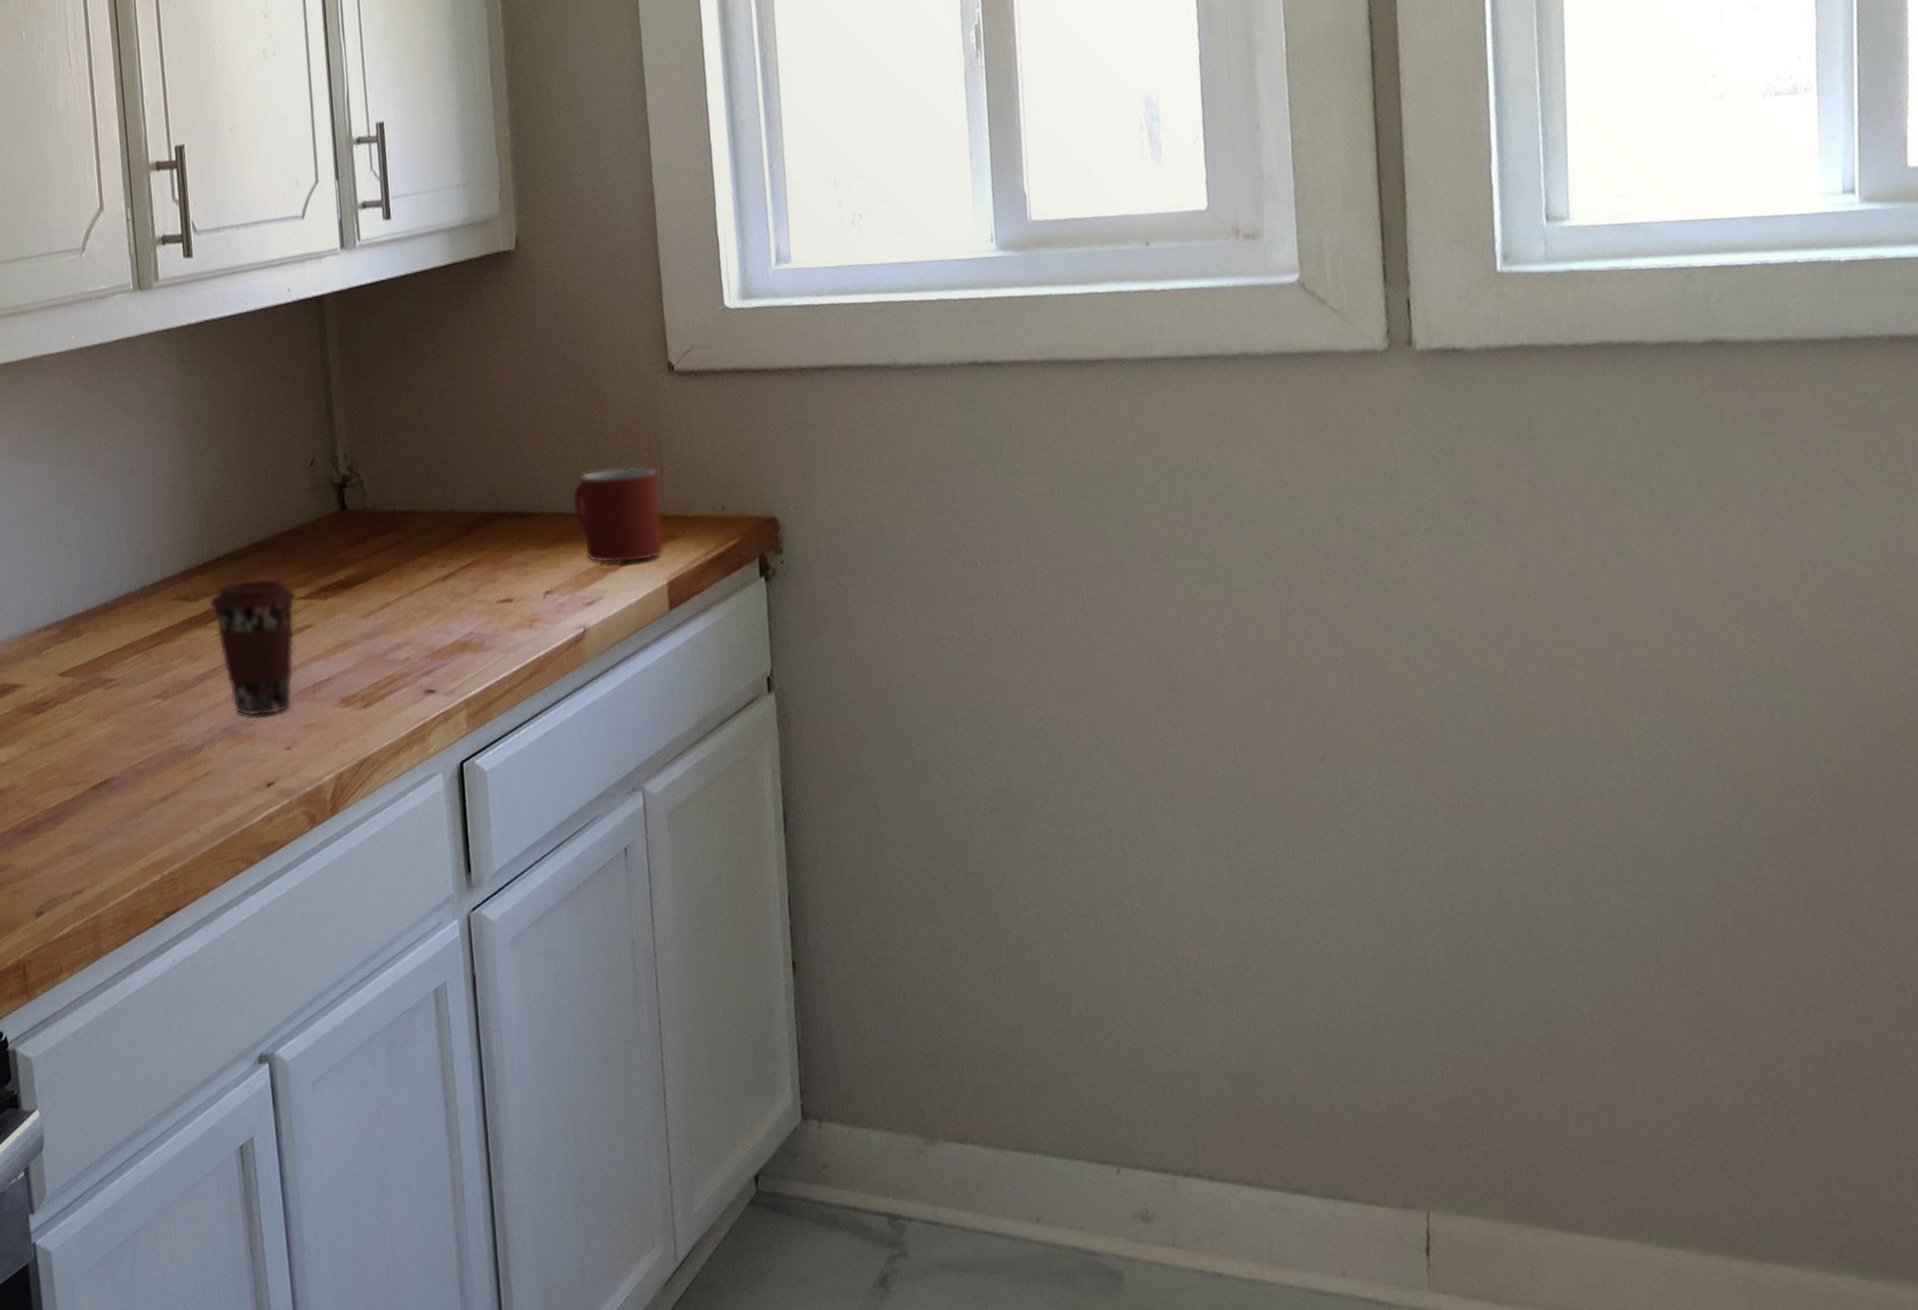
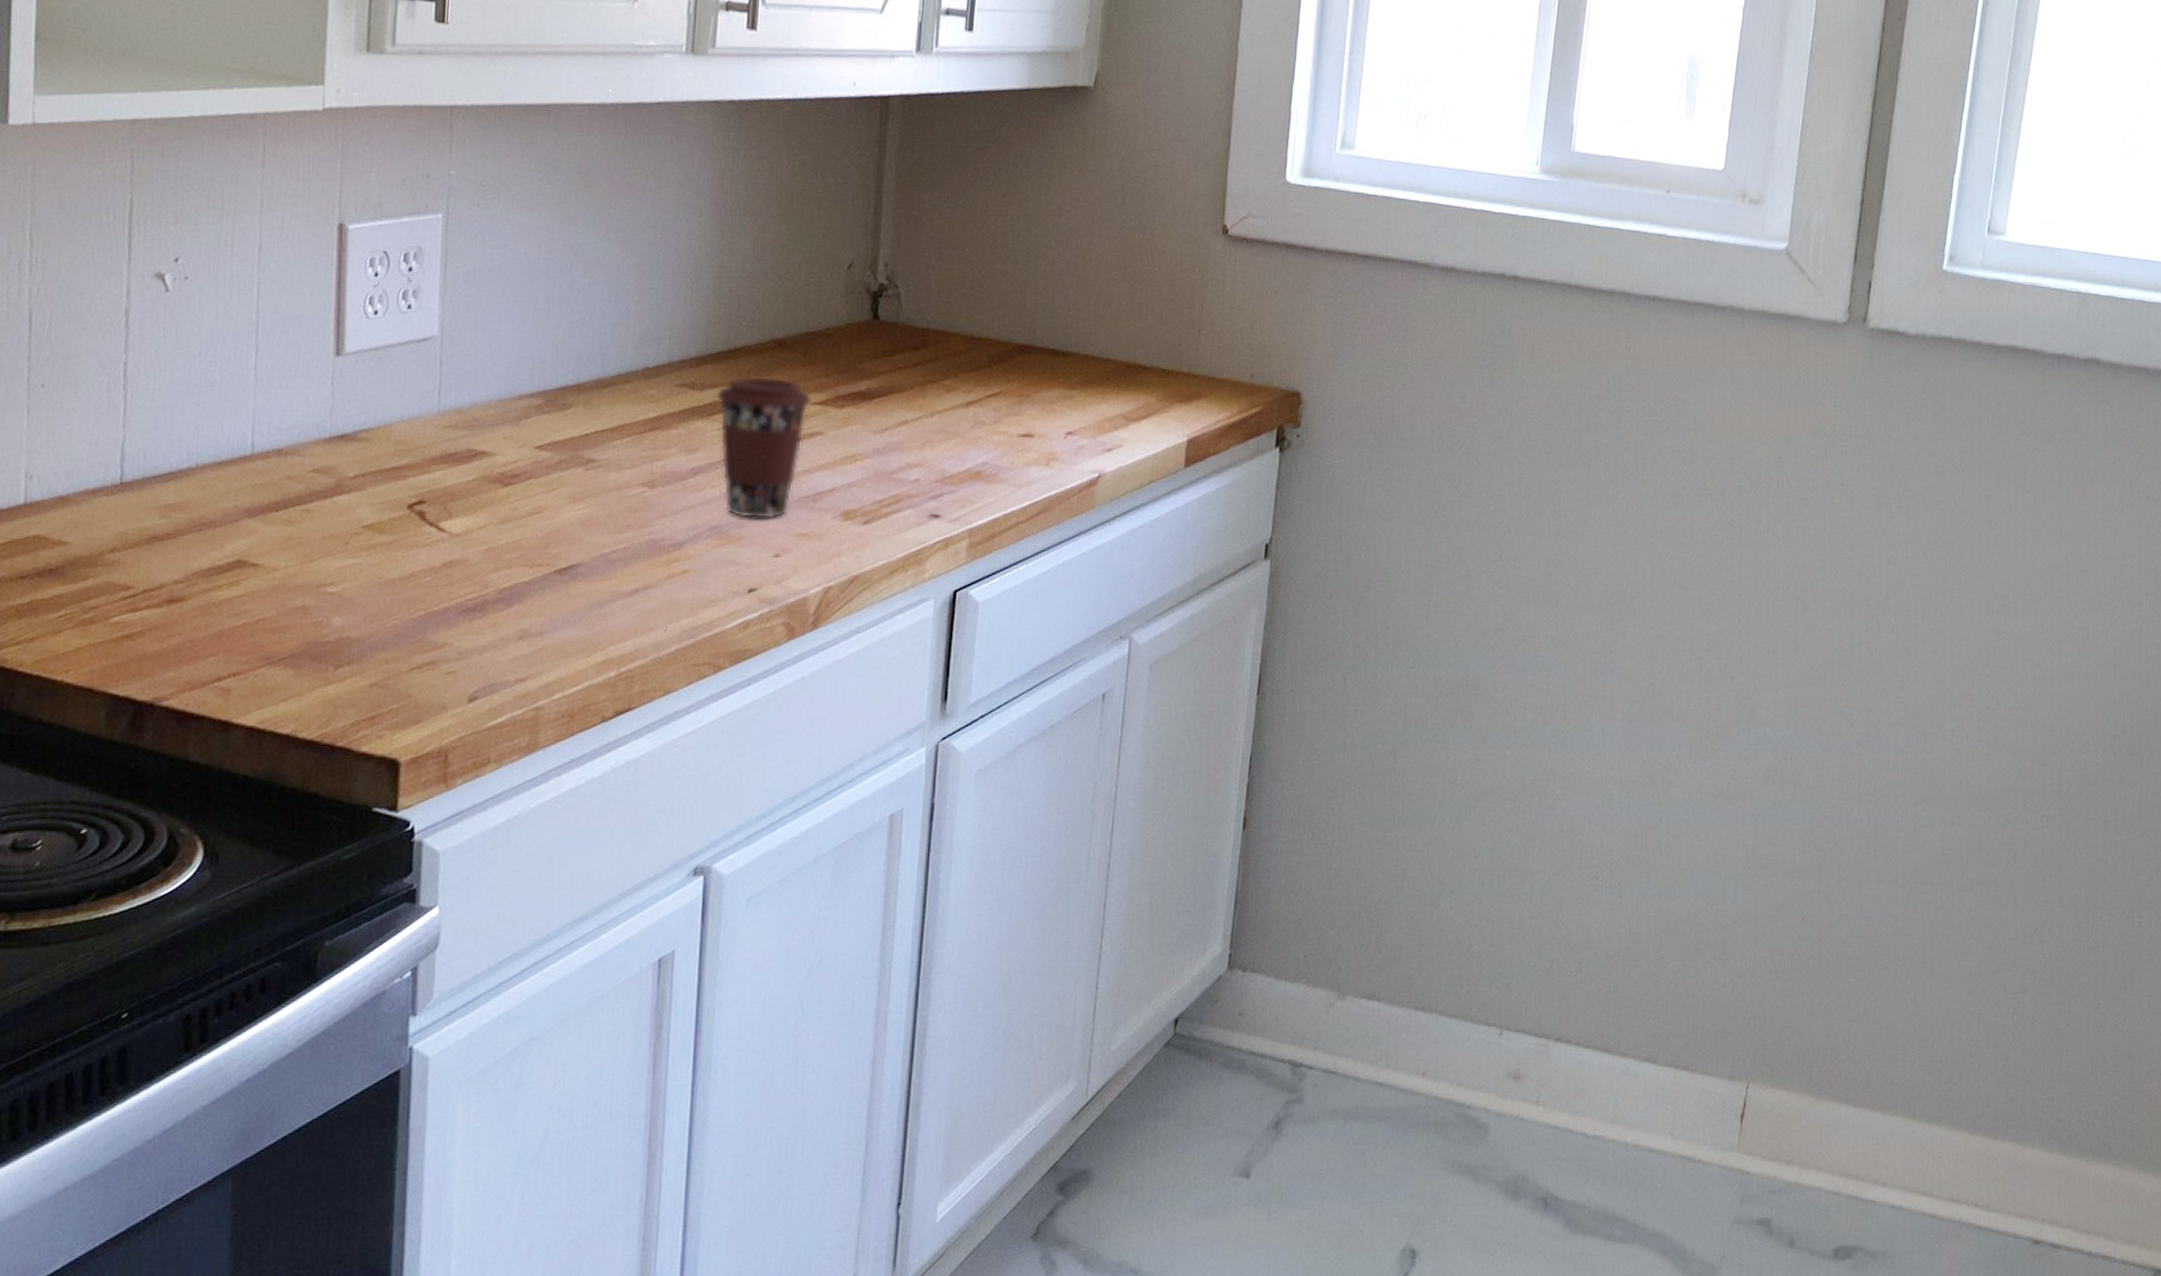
mug: present [571,466,665,564] -> none [1107,319,1196,416]

